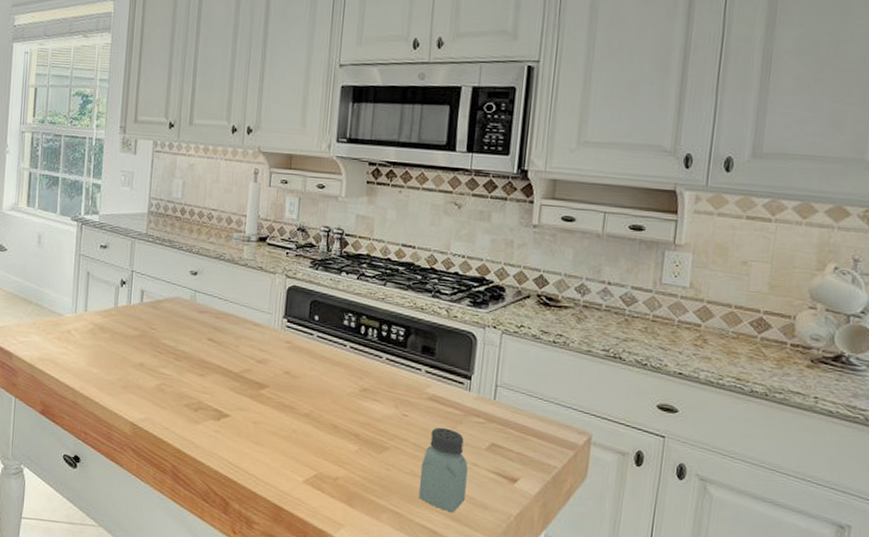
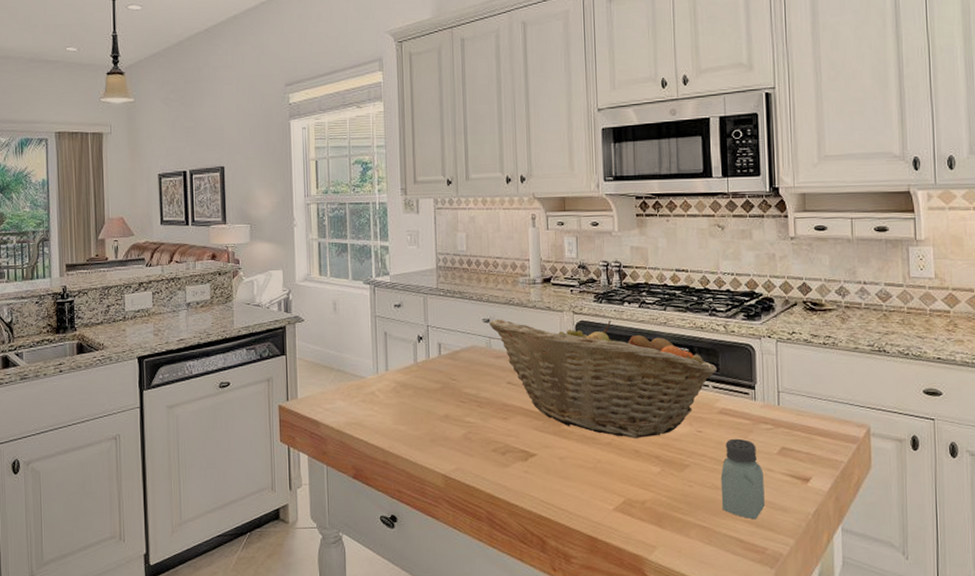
fruit basket: none [197,272,433,414] -> present [489,318,718,438]

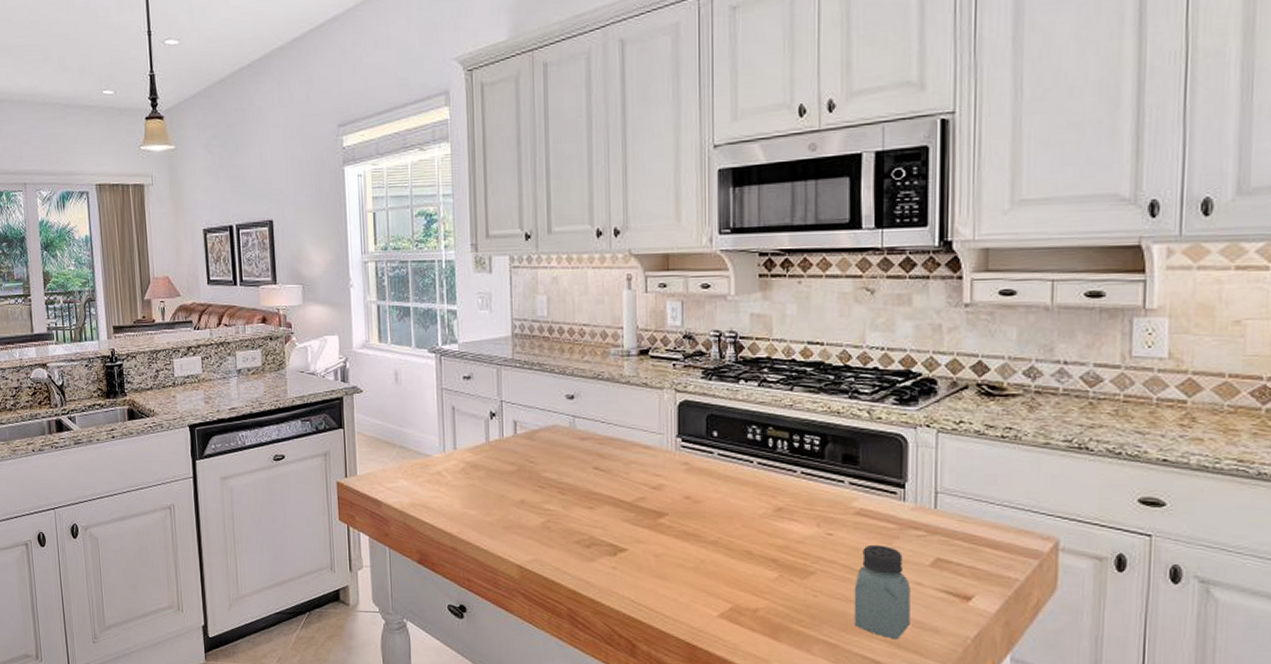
fruit basket: present [489,318,718,438] -> none [574,395,857,538]

